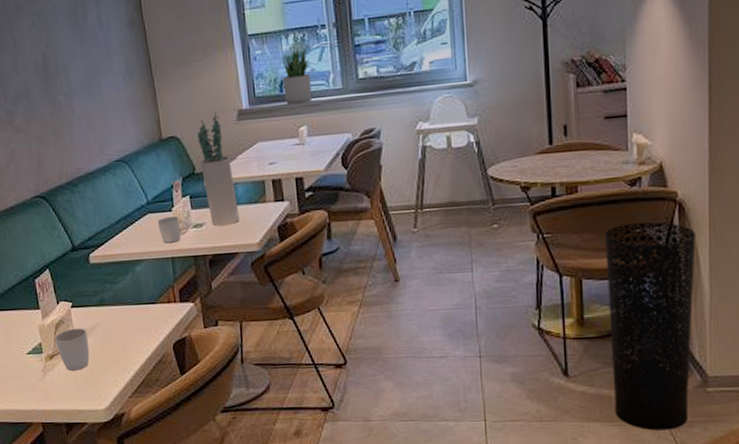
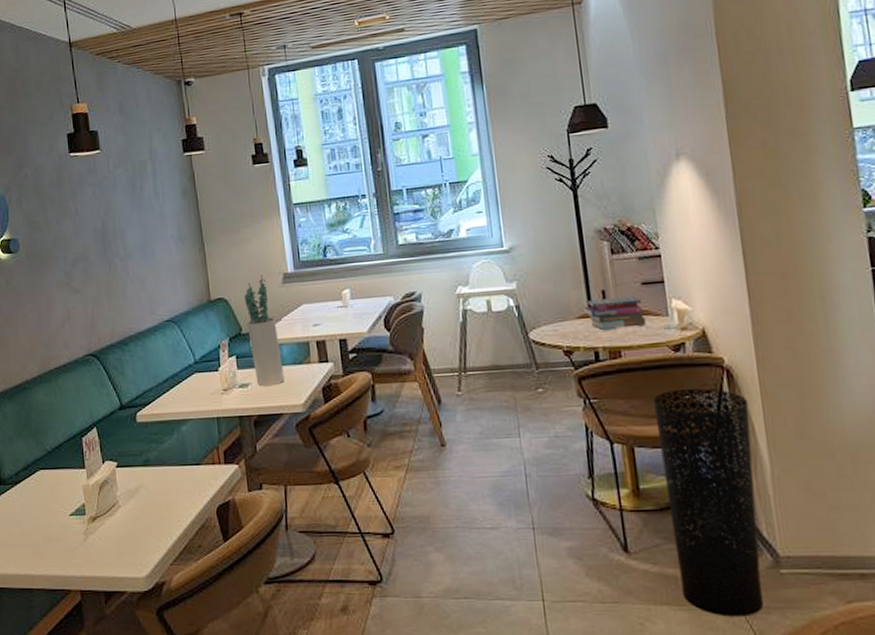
cup: present [55,328,90,371] -> none [99,488,133,534]
mug: present [157,216,189,244] -> none [204,375,235,403]
planter: present [282,47,313,106] -> none [325,215,355,270]
books: none [544,131,605,165] -> present [584,296,647,330]

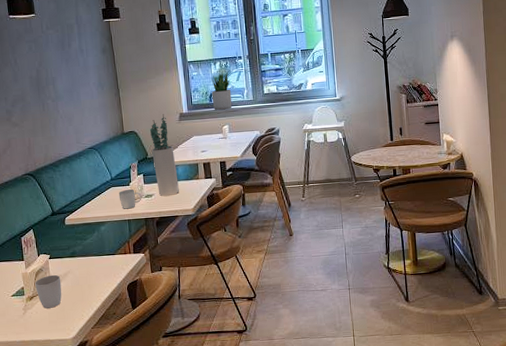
cup: none [99,488,133,534] -> present [35,274,62,309]
mug: none [204,375,235,403] -> present [118,189,142,209]
planter: none [325,215,355,270] -> present [211,71,232,111]
books: present [584,296,647,330] -> none [388,132,427,155]
umbrella stand: present [653,388,764,617] -> none [428,193,488,339]

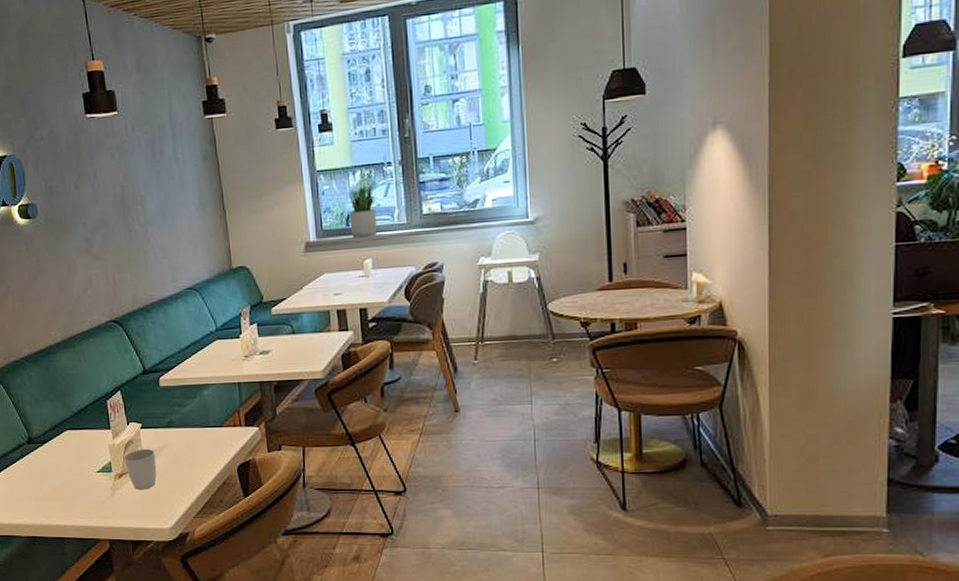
mug: present [118,189,142,209] -> none [225,342,256,369]
vase: present [150,114,179,197] -> none [266,243,304,354]

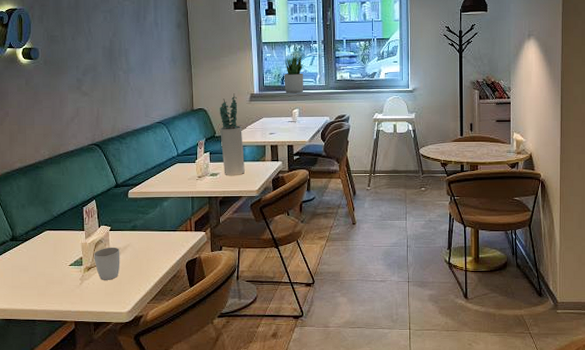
vase: none [266,243,304,354] -> present [220,93,245,176]

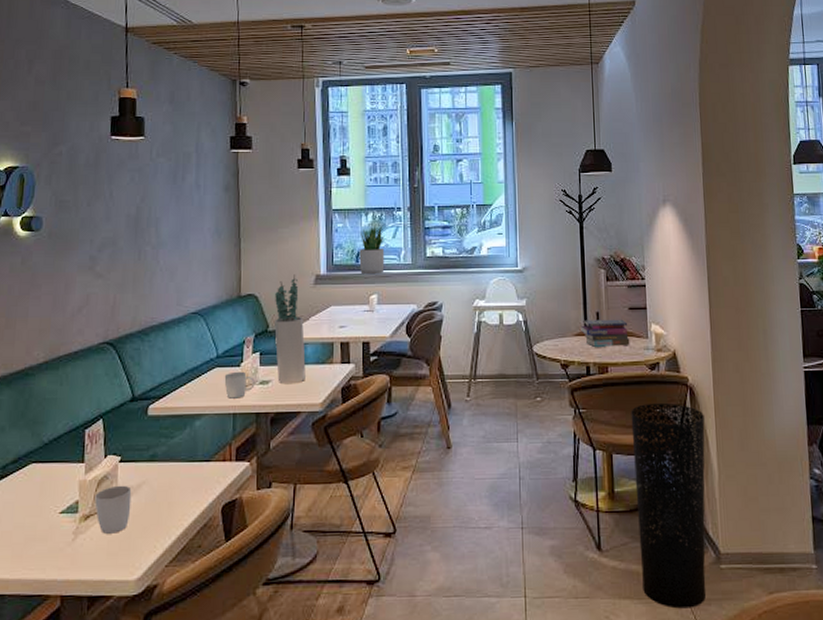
mug: none [184,166,207,186] -> present [224,371,255,399]
books: none [457,129,496,150] -> present [581,319,630,347]
umbrella stand: none [494,192,551,340] -> present [631,402,706,609]

